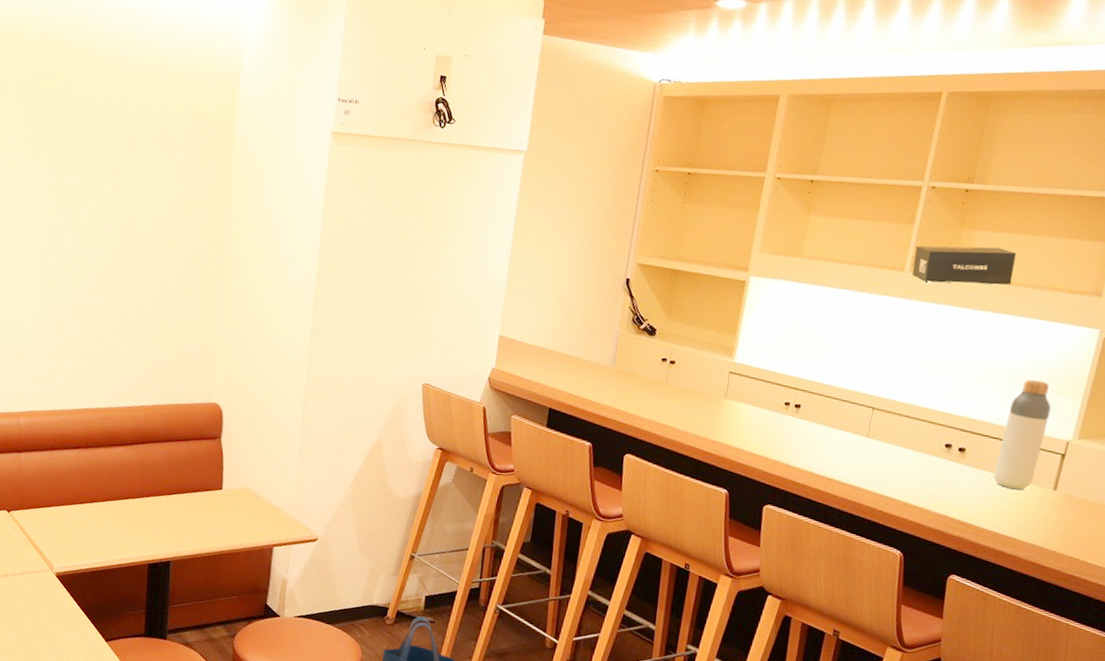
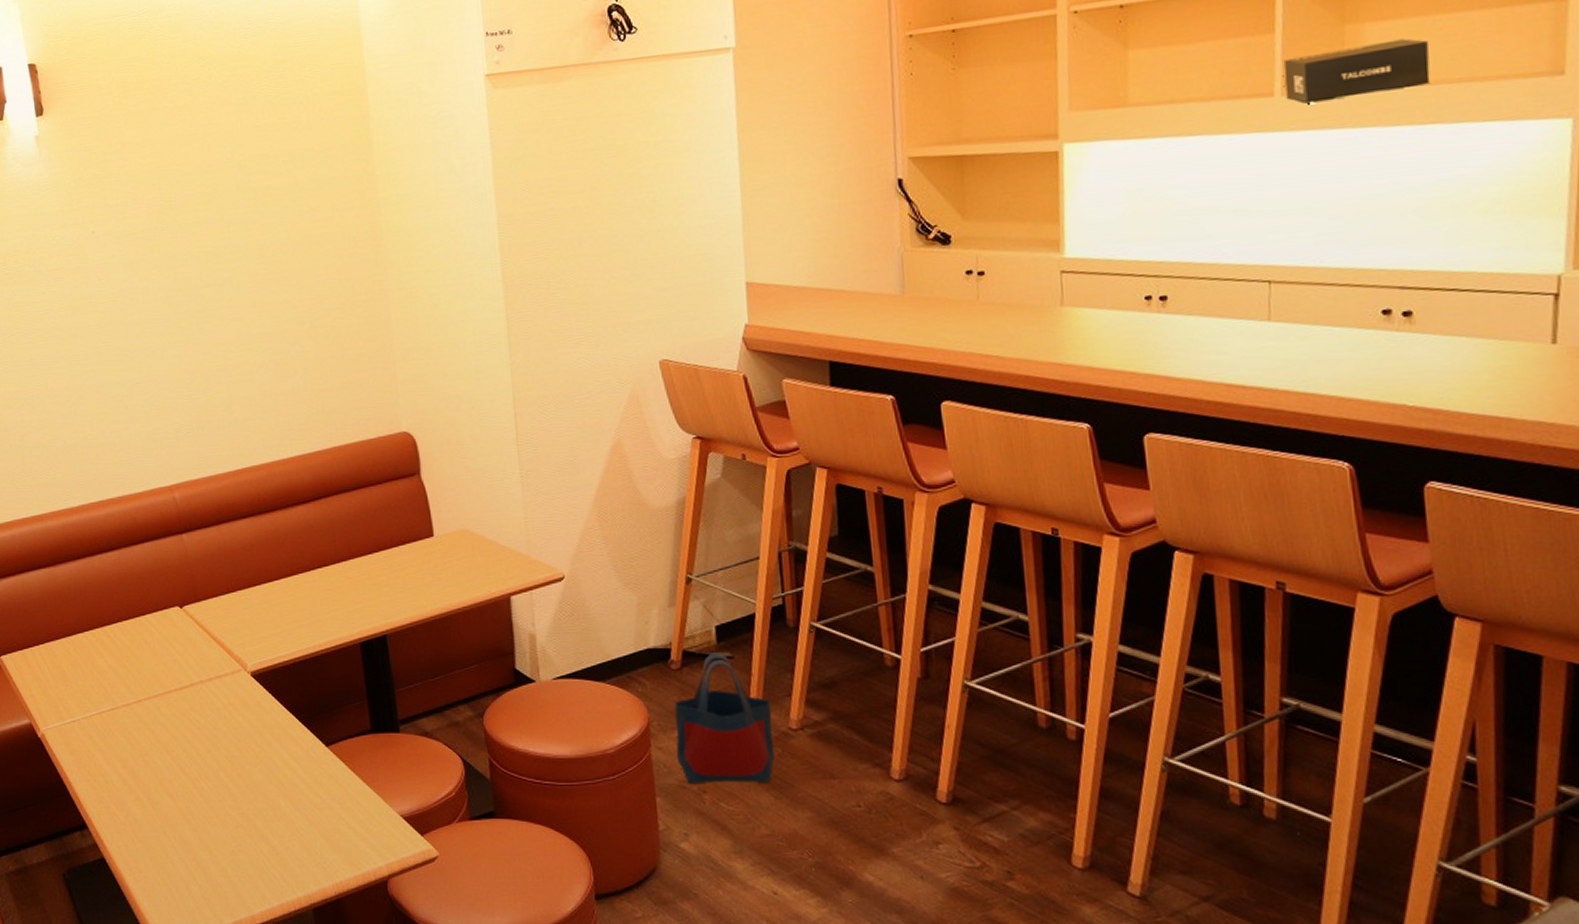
bottle: present [993,379,1051,490] -> none [1459,202,1525,354]

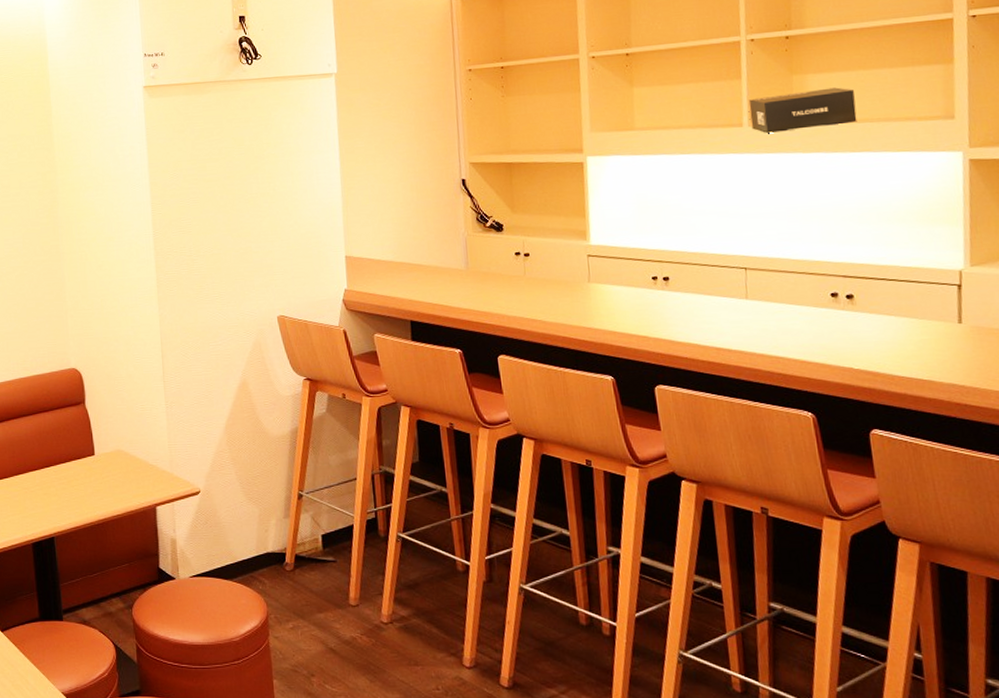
tote bag: present [674,653,776,783] -> none [288,557,370,668]

